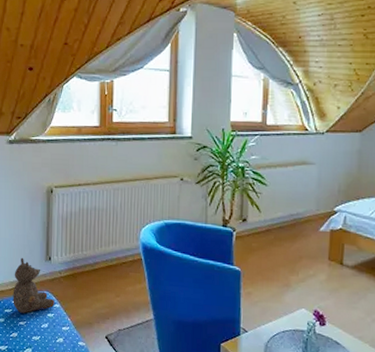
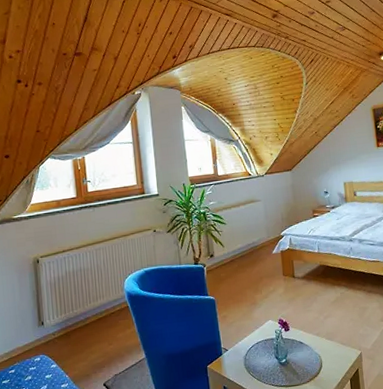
stuffed bear: present [13,257,55,313] -> none [8,328,51,381]

